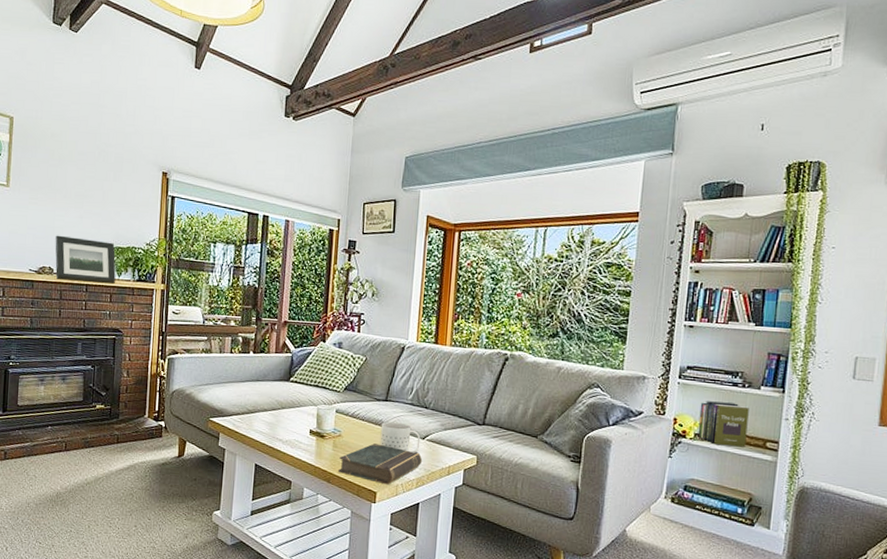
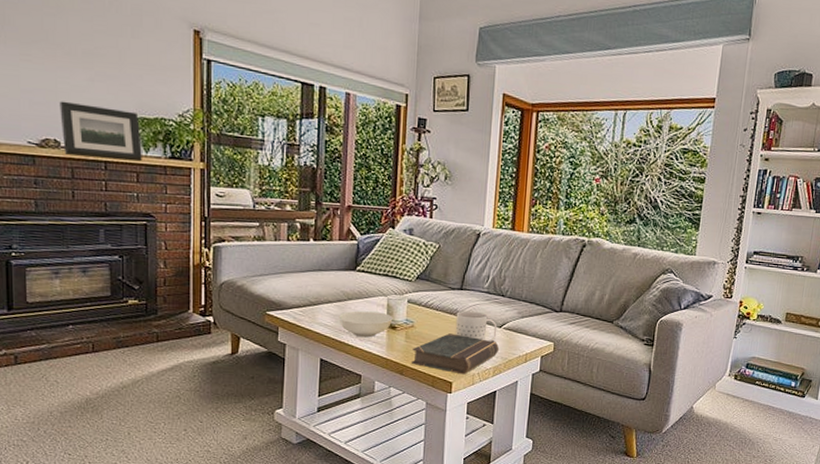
bowl: none [273,419,322,445] -> present [338,311,393,338]
books: present [698,401,749,447] -> none [760,284,806,327]

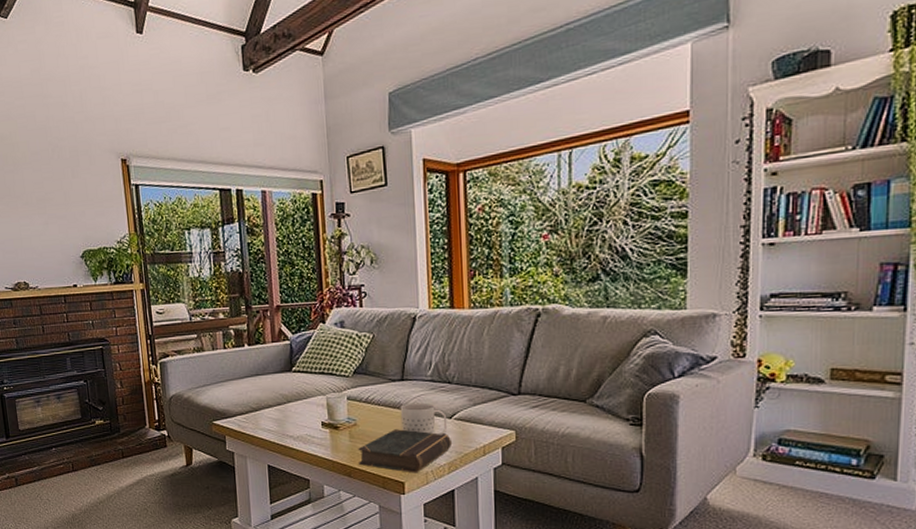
picture frame: present [59,101,142,162] -> none [24,246,93,294]
bowl: present [338,311,393,338] -> none [280,412,335,440]

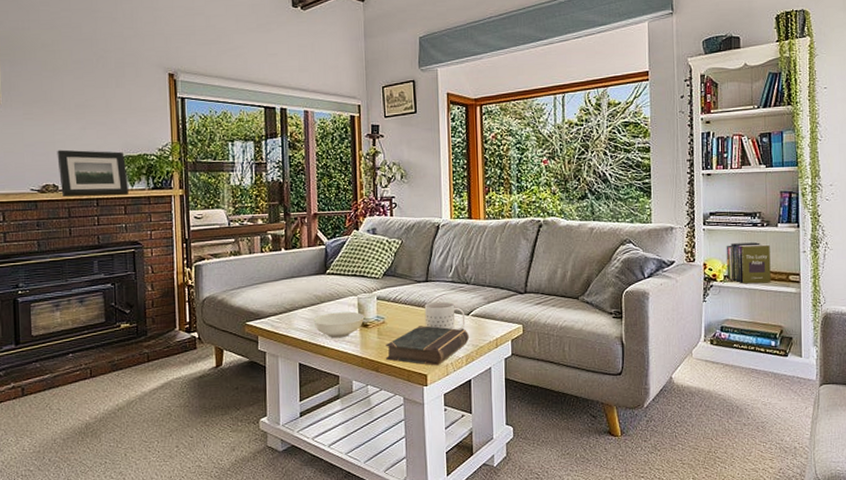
picture frame: none [24,246,93,294] -> present [57,149,129,197]
bowl: none [280,412,335,440] -> present [313,311,365,339]
books: none [791,332,858,386] -> present [726,242,771,284]

